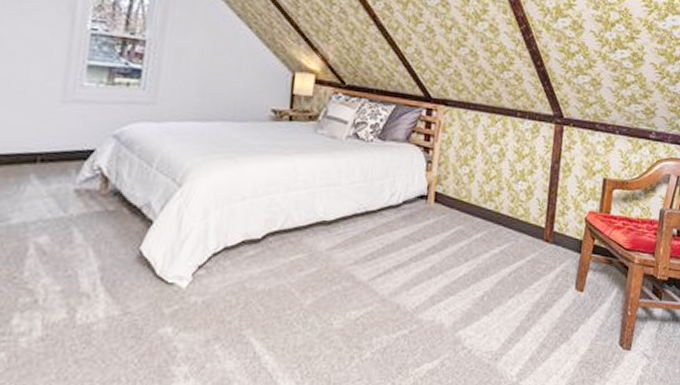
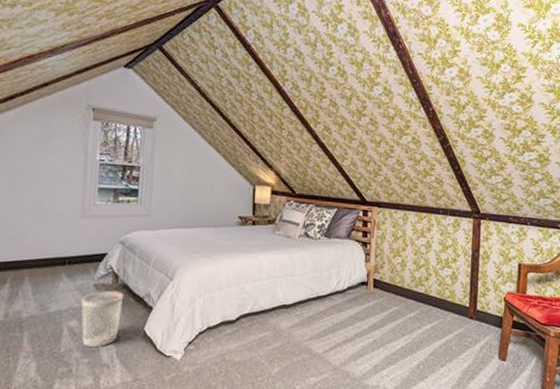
wastebasket: none [54,198,114,272] -> present [81,291,123,348]

